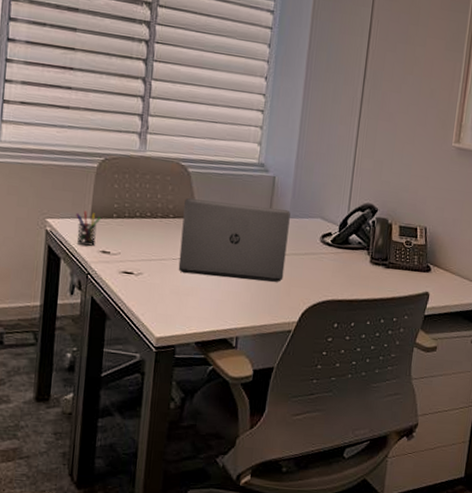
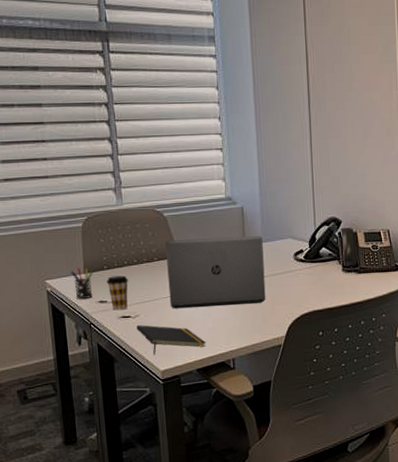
coffee cup: none [113,226,137,265] -> present [106,275,128,311]
notepad: none [137,284,211,319] -> present [136,325,206,355]

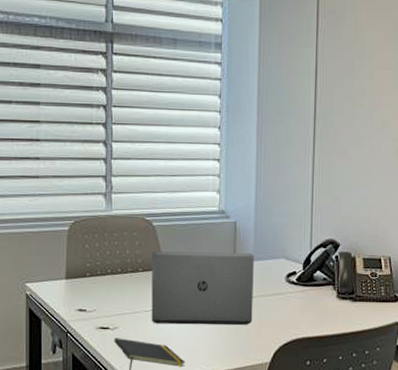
pen holder: present [71,267,94,299] -> none [52,272,76,305]
coffee cup: present [106,275,128,311] -> none [88,284,110,321]

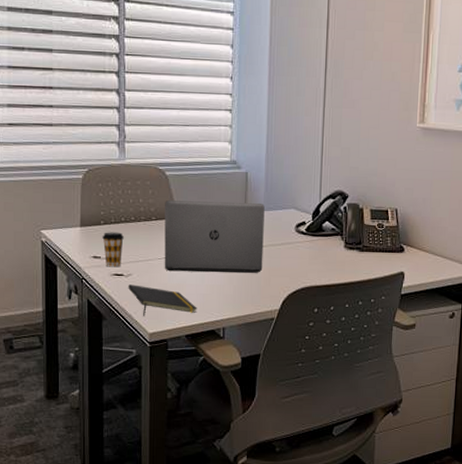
coffee cup: none [88,284,110,321] -> present [102,232,124,268]

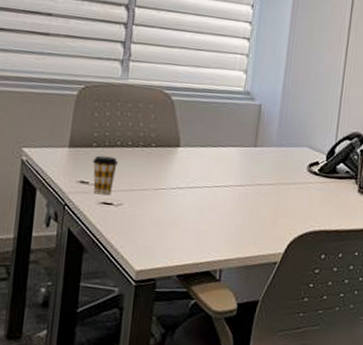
notepad: present [128,284,197,316] -> none [117,215,193,251]
laptop: present [164,200,265,273] -> none [160,127,277,213]

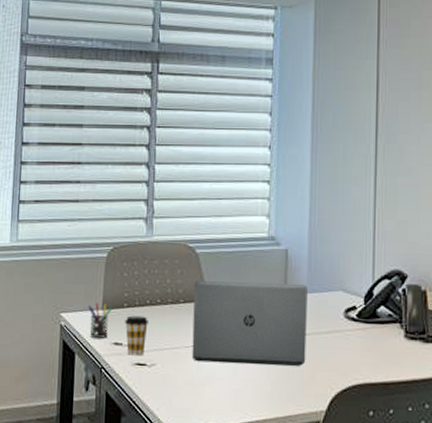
pen holder: none [53,139,80,176] -> present [88,302,113,338]
laptop: none [160,127,277,213] -> present [192,281,308,366]

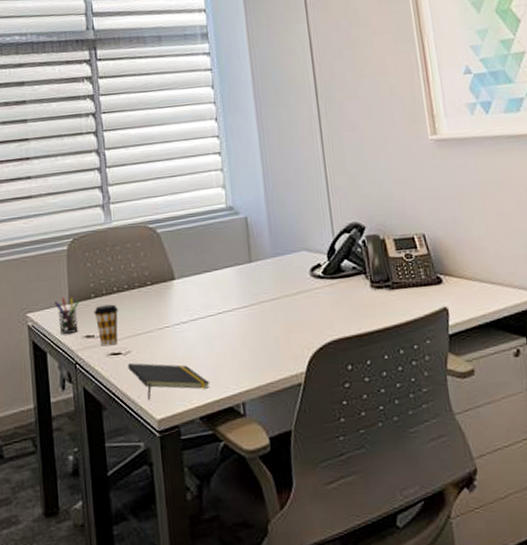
notepad: none [151,376,229,414] -> present [128,363,210,400]
laptop: present [192,281,308,366] -> none [159,250,280,343]

